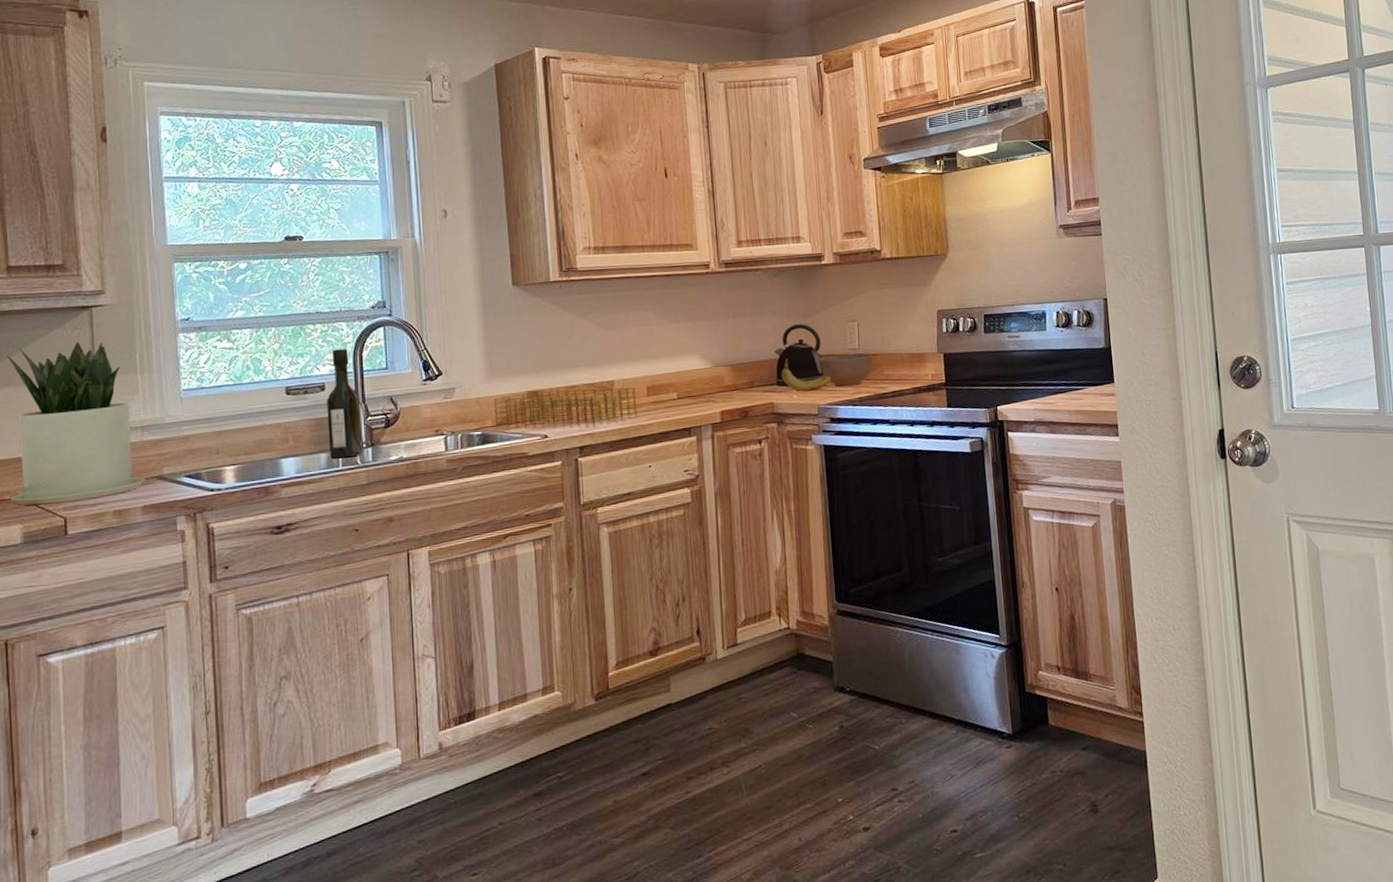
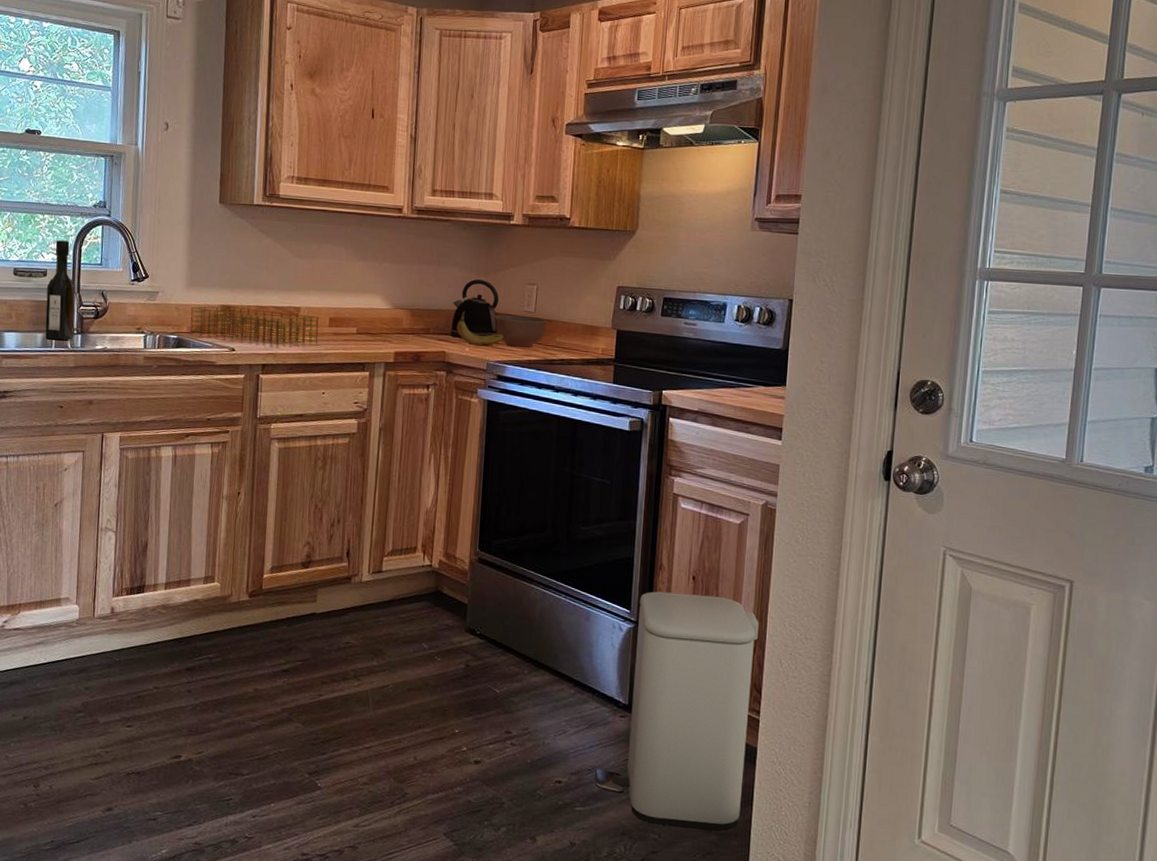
pedal bin: none [989,603,1141,854] -> present [594,591,759,831]

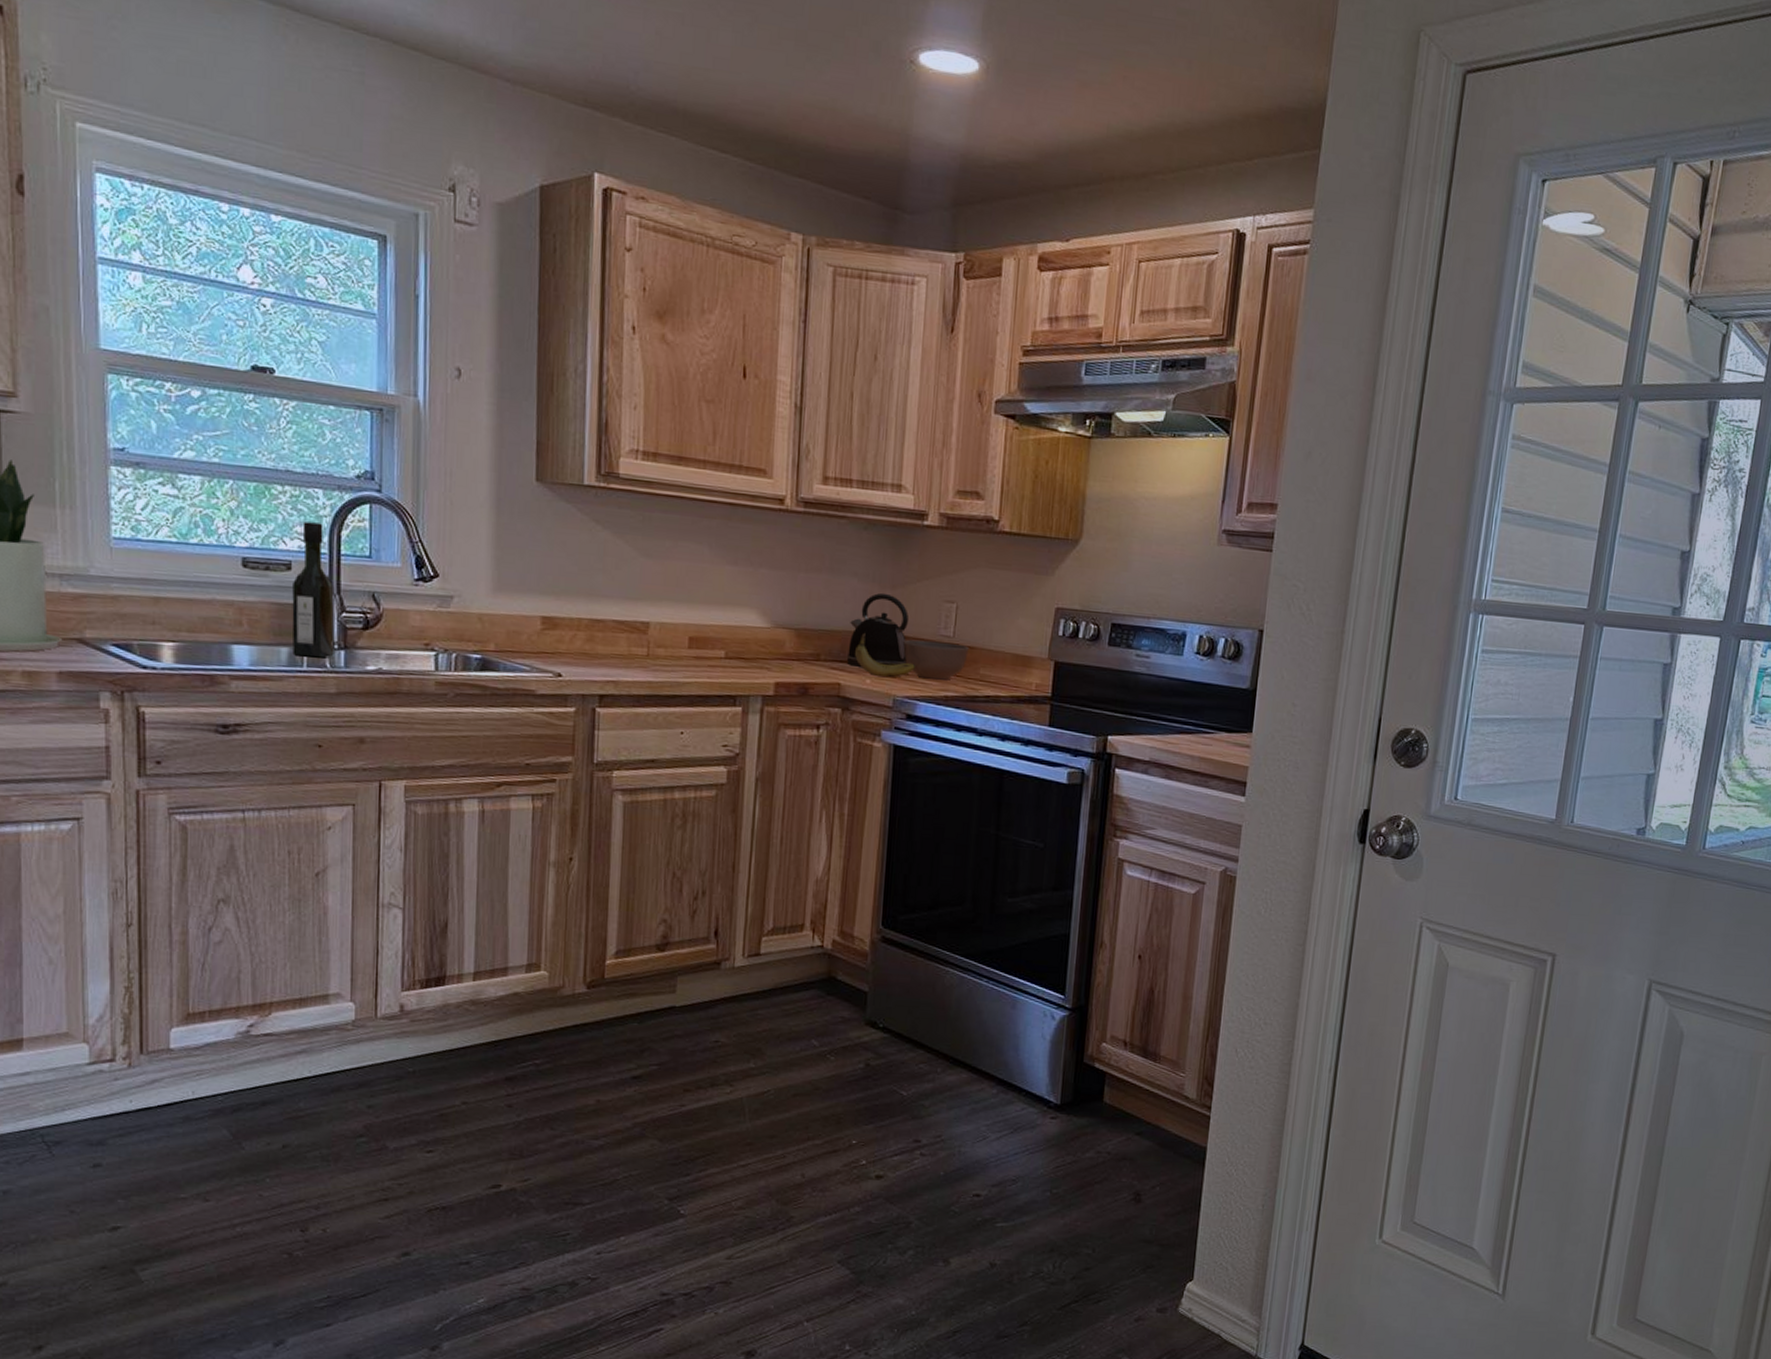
dish rack: present [190,306,319,349] -> none [499,617,674,675]
pedal bin: present [594,591,759,831] -> none [1019,973,1213,1241]

